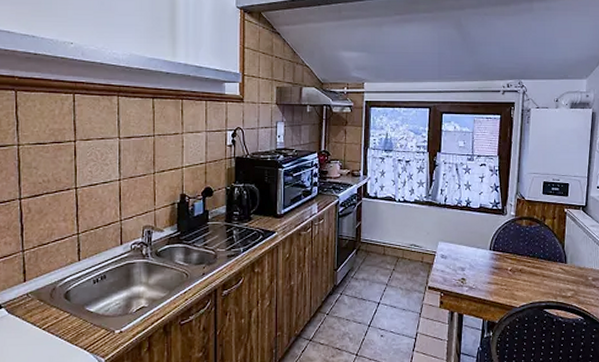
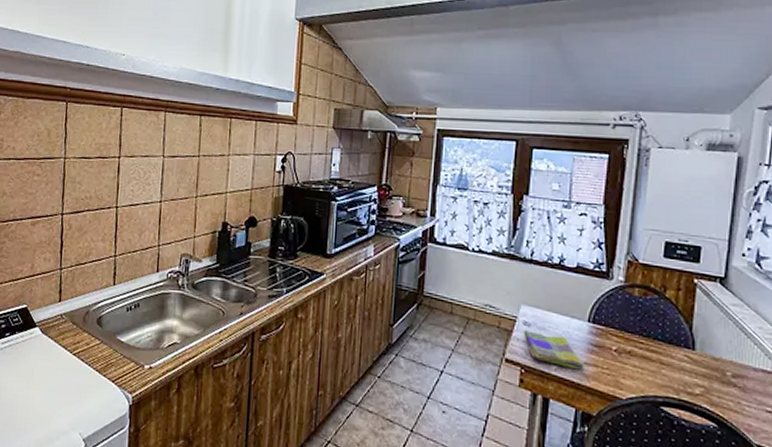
dish towel: none [441,262,488,289] -> present [523,330,584,370]

